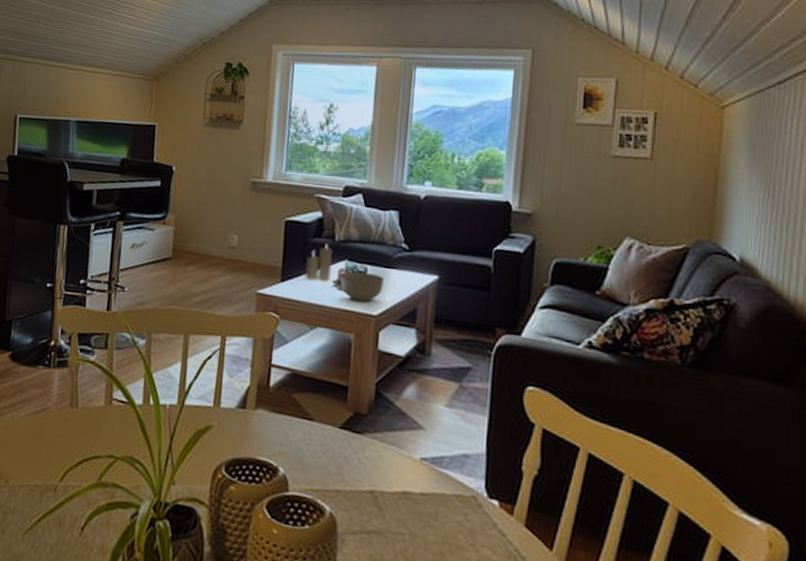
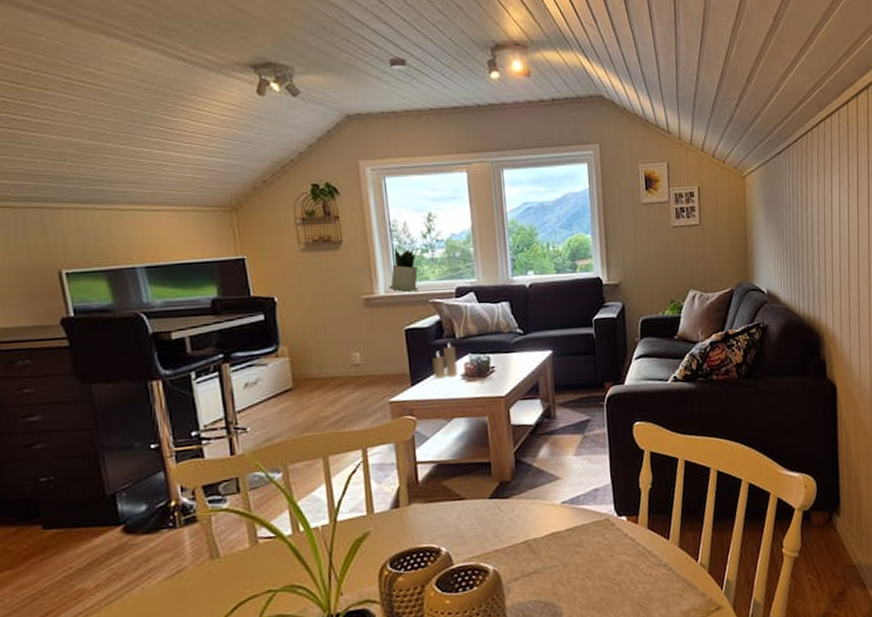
planter: none [278,136,310,183] -> present [389,249,419,292]
bowl: present [340,271,384,302] -> none [466,360,507,388]

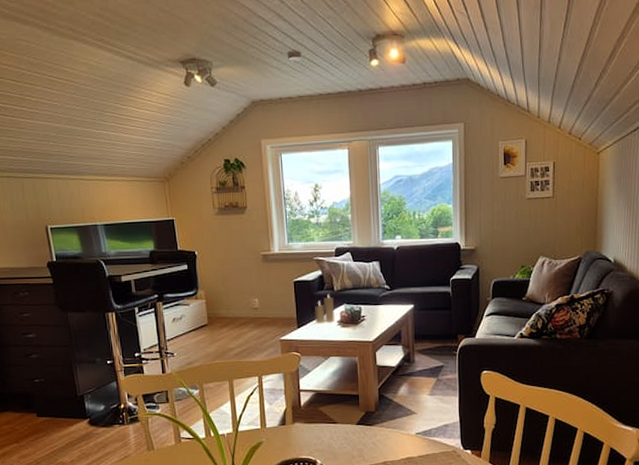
planter: present [389,249,419,292] -> none [282,214,306,250]

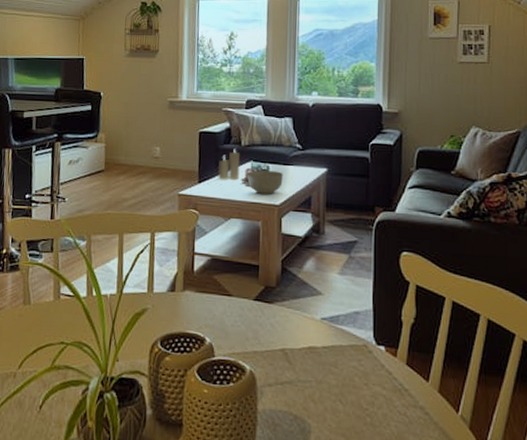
bowl: none [342,311,375,334] -> present [247,170,283,195]

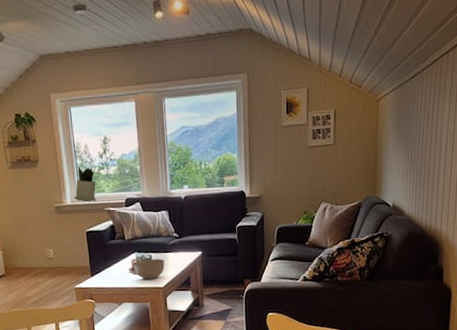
planter: none [191,61,216,99] -> present [74,166,97,201]
candle: present [217,149,241,181] -> none [107,243,127,273]

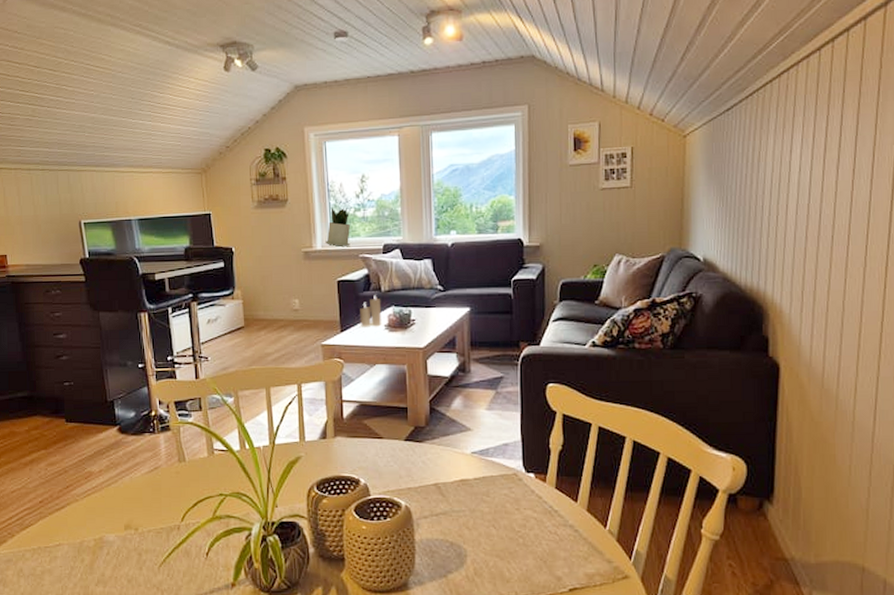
candle: none [107,243,127,273] -> present [359,295,382,329]
bowl: present [133,259,165,280] -> none [389,314,426,339]

